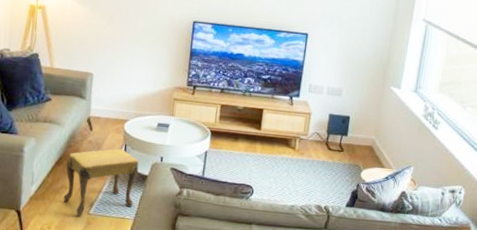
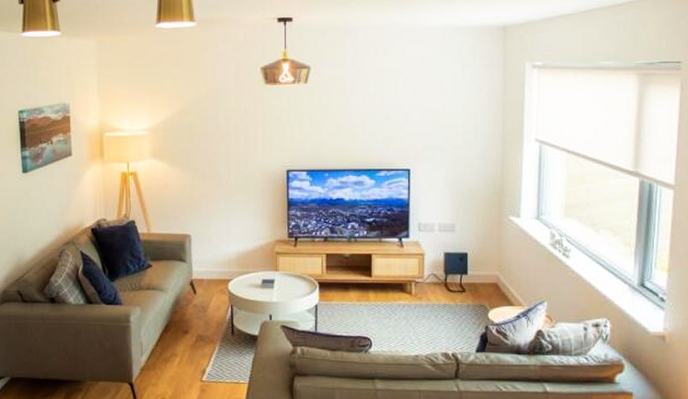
footstool: present [63,148,139,217] -> none [174,309,247,384]

